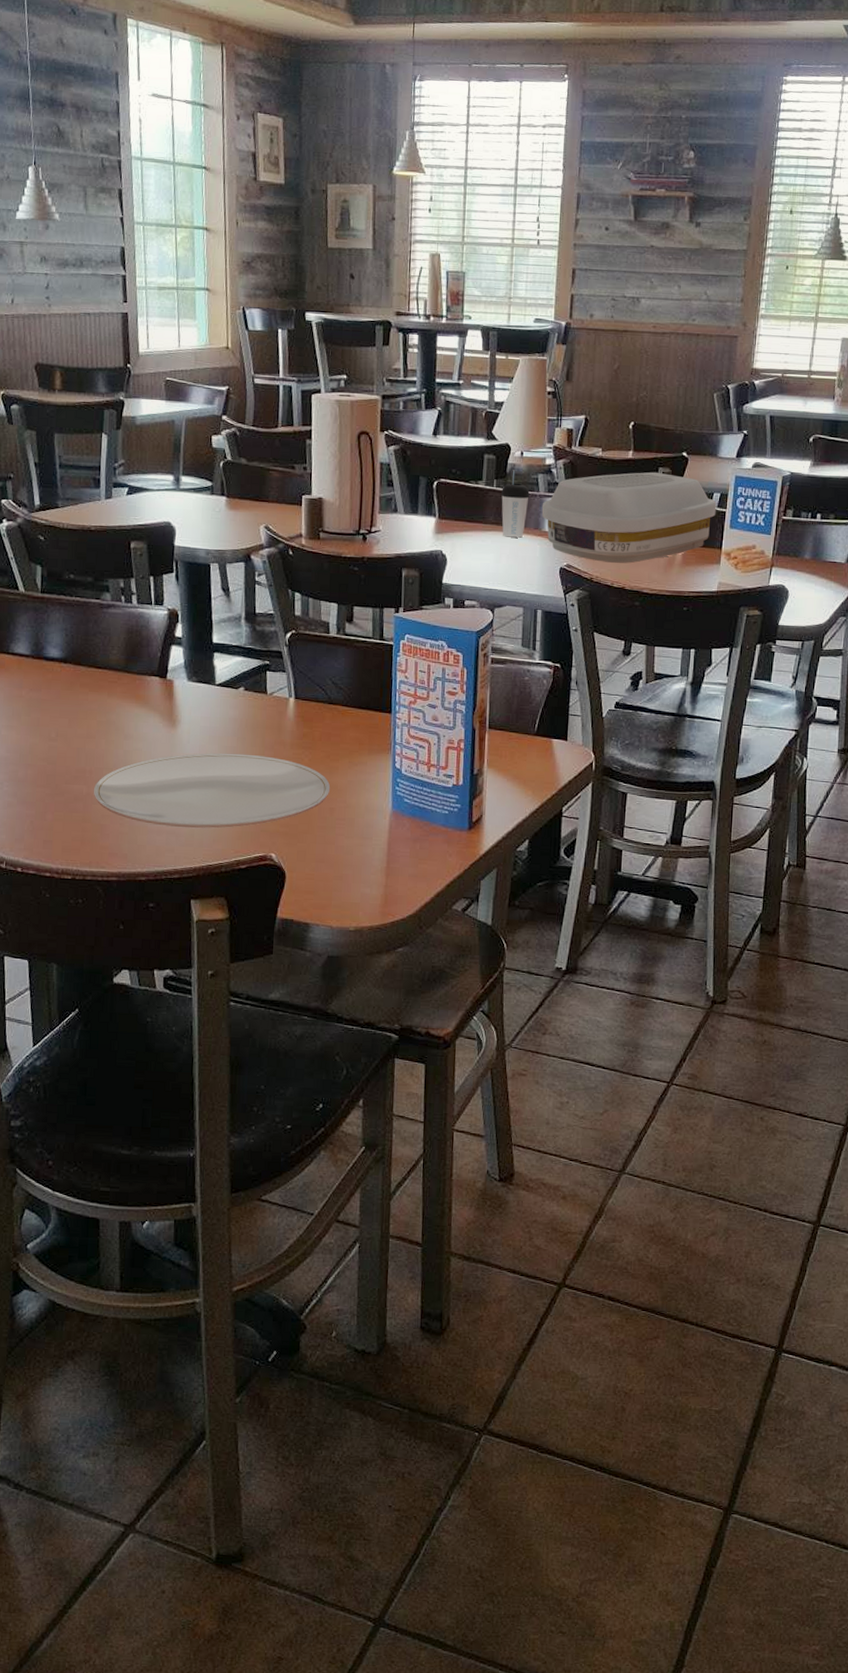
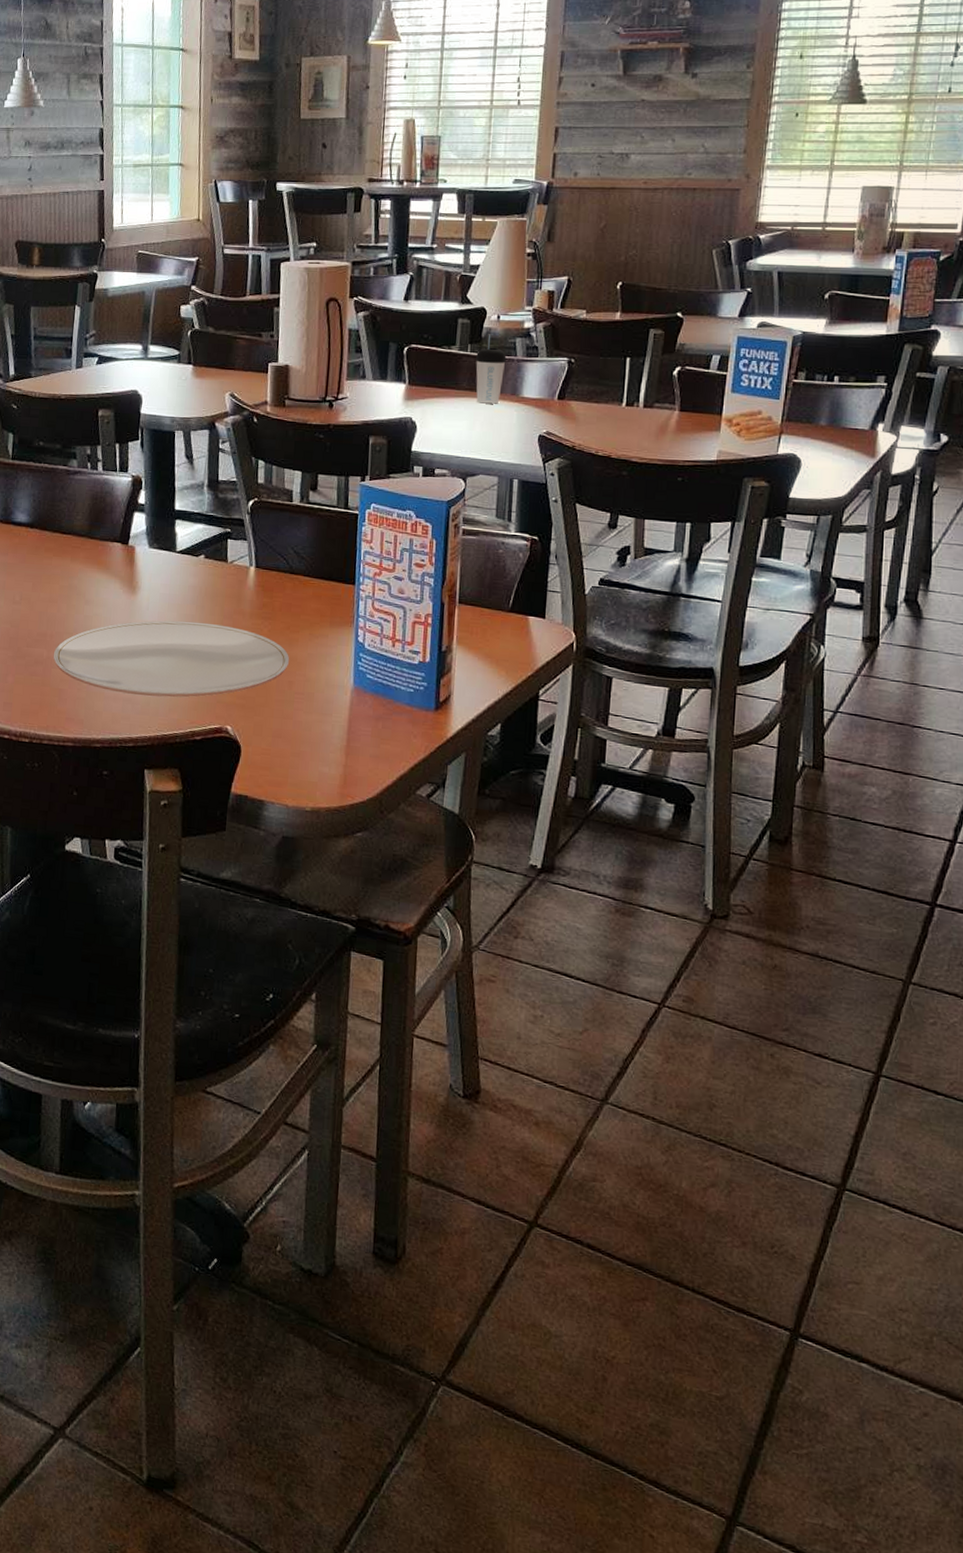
food container: present [541,472,717,564] -> none [519,333,716,431]

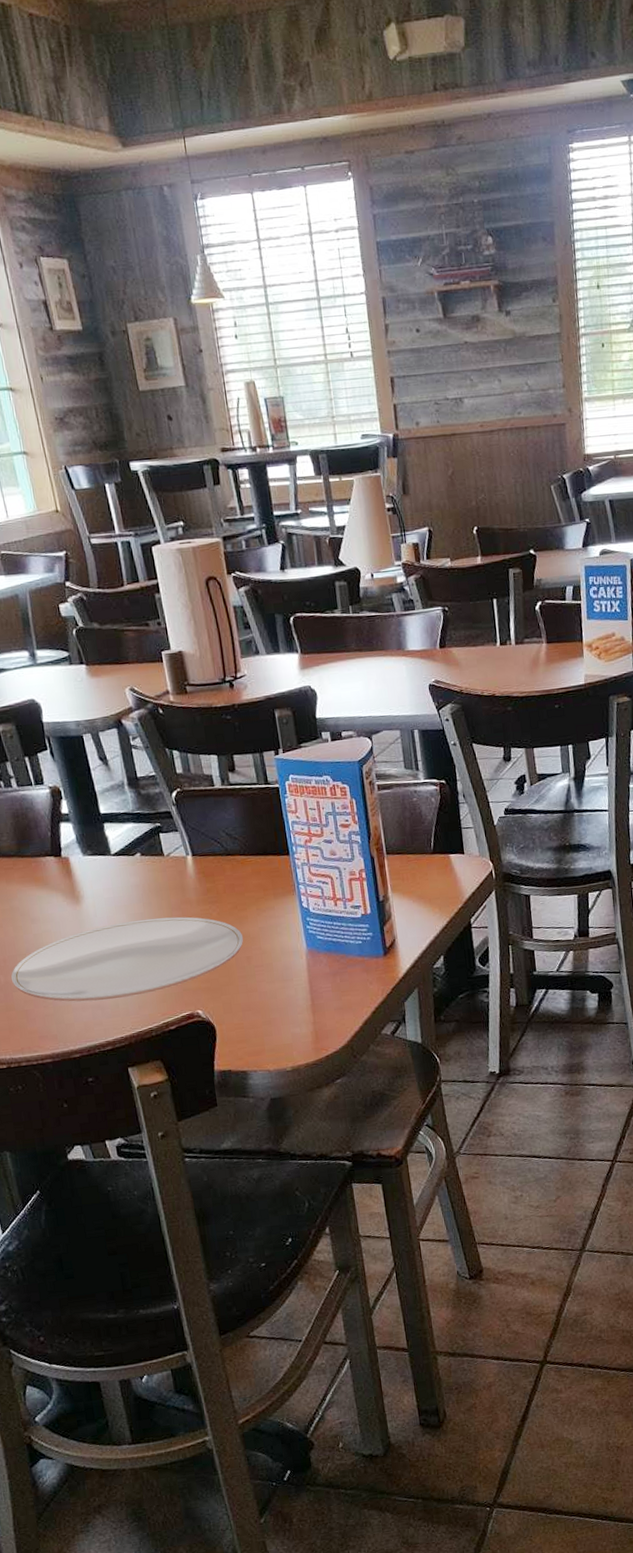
beverage cup: present [475,334,507,404] -> none [358,593,388,662]

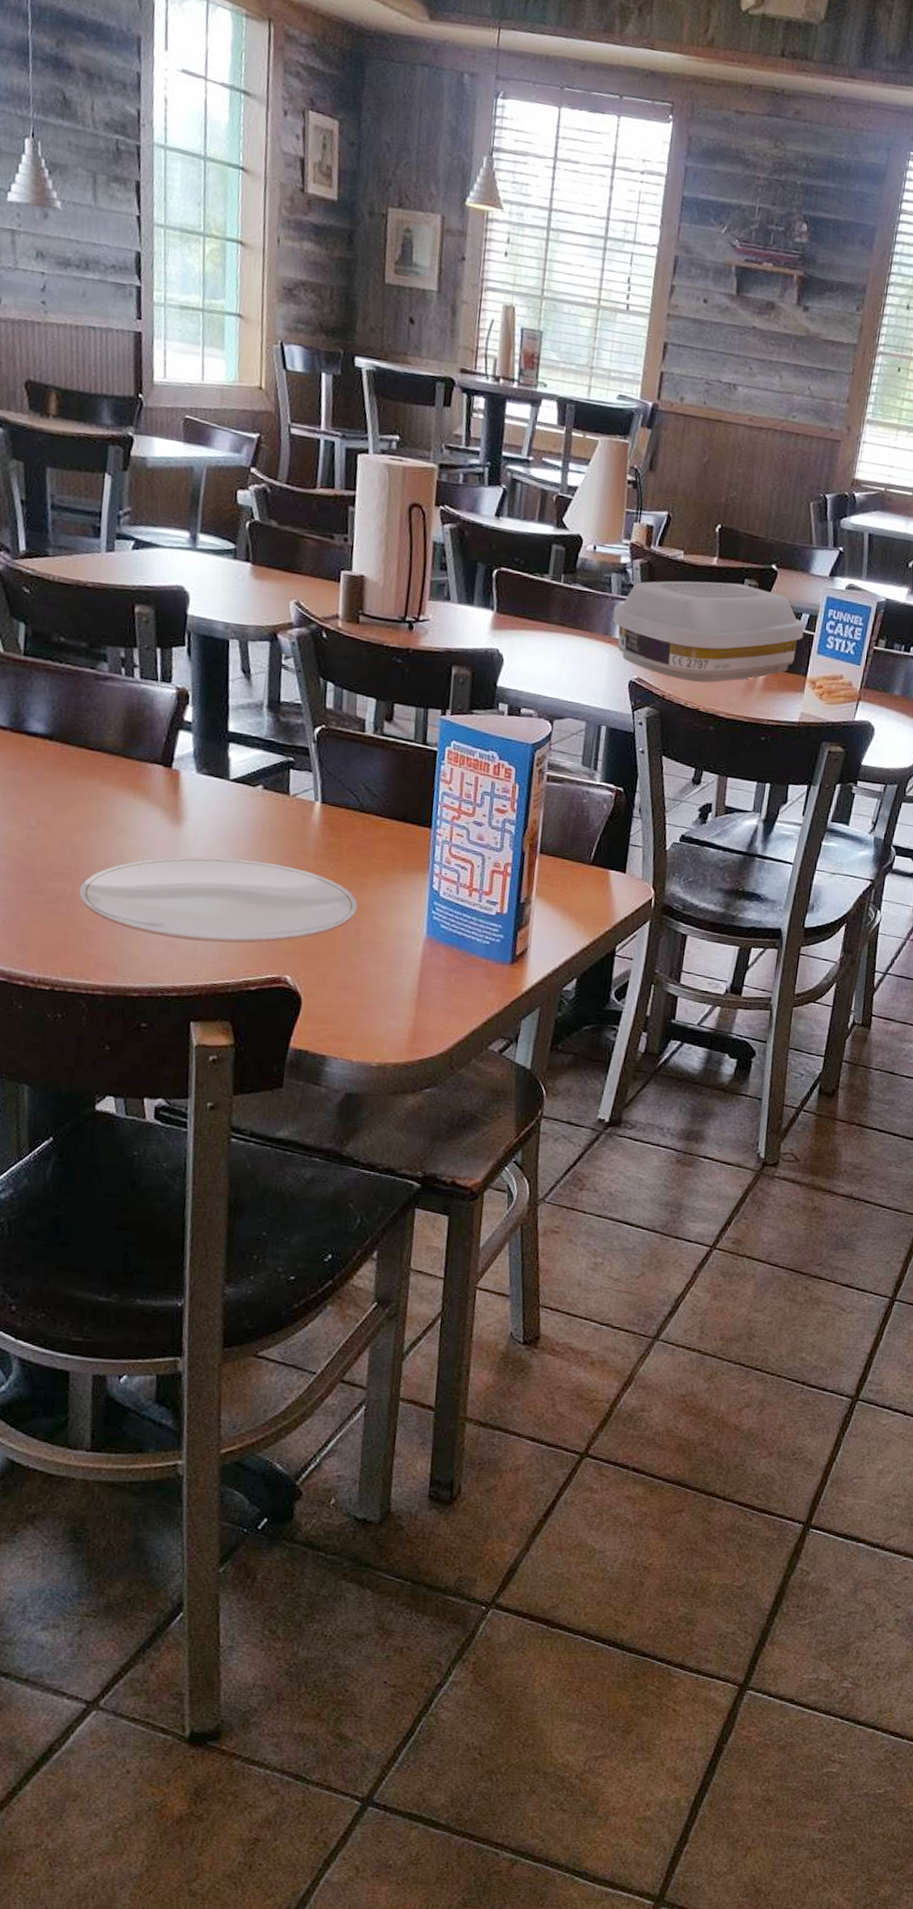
food container: none [400,574,572,673] -> present [612,580,805,683]

